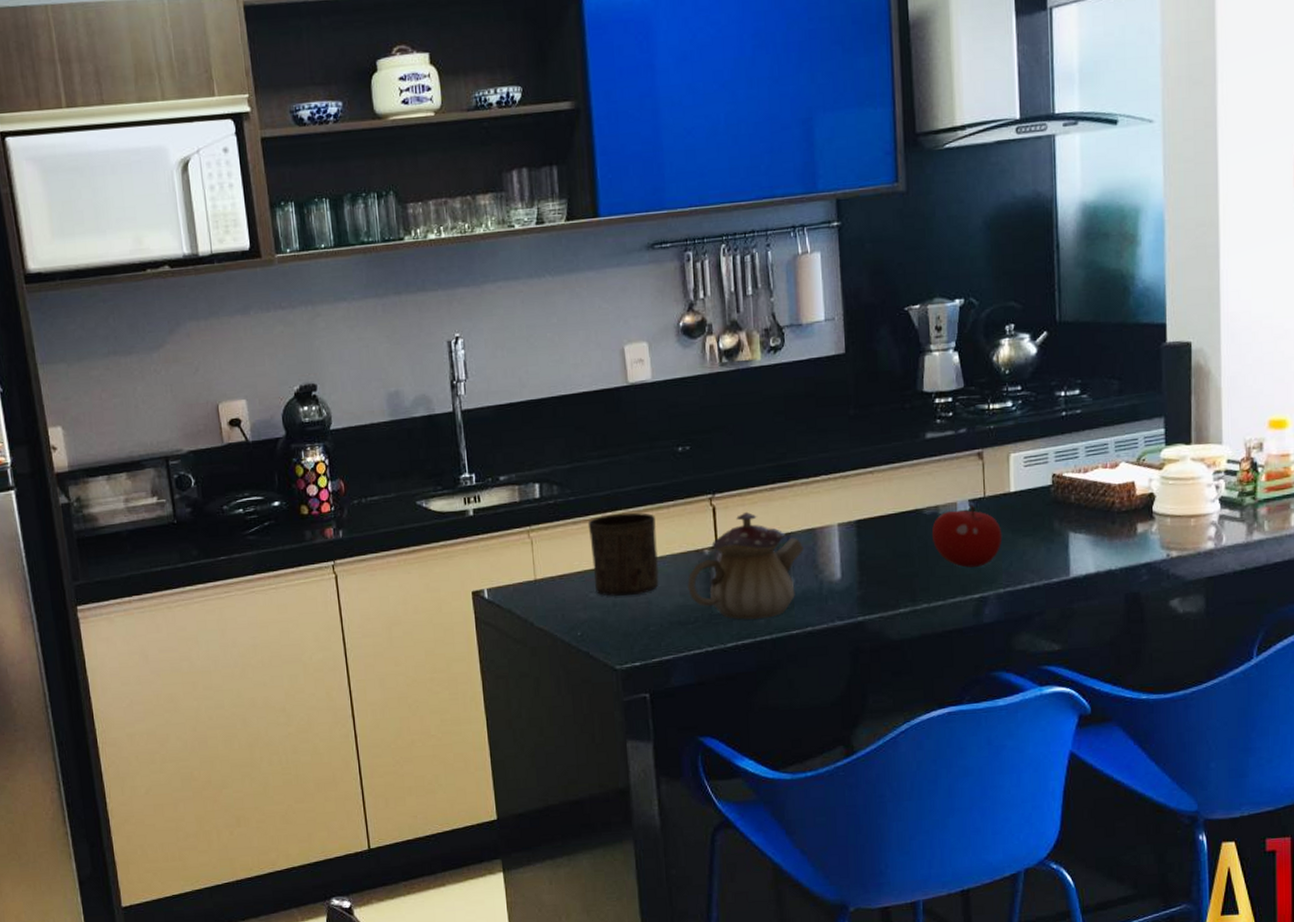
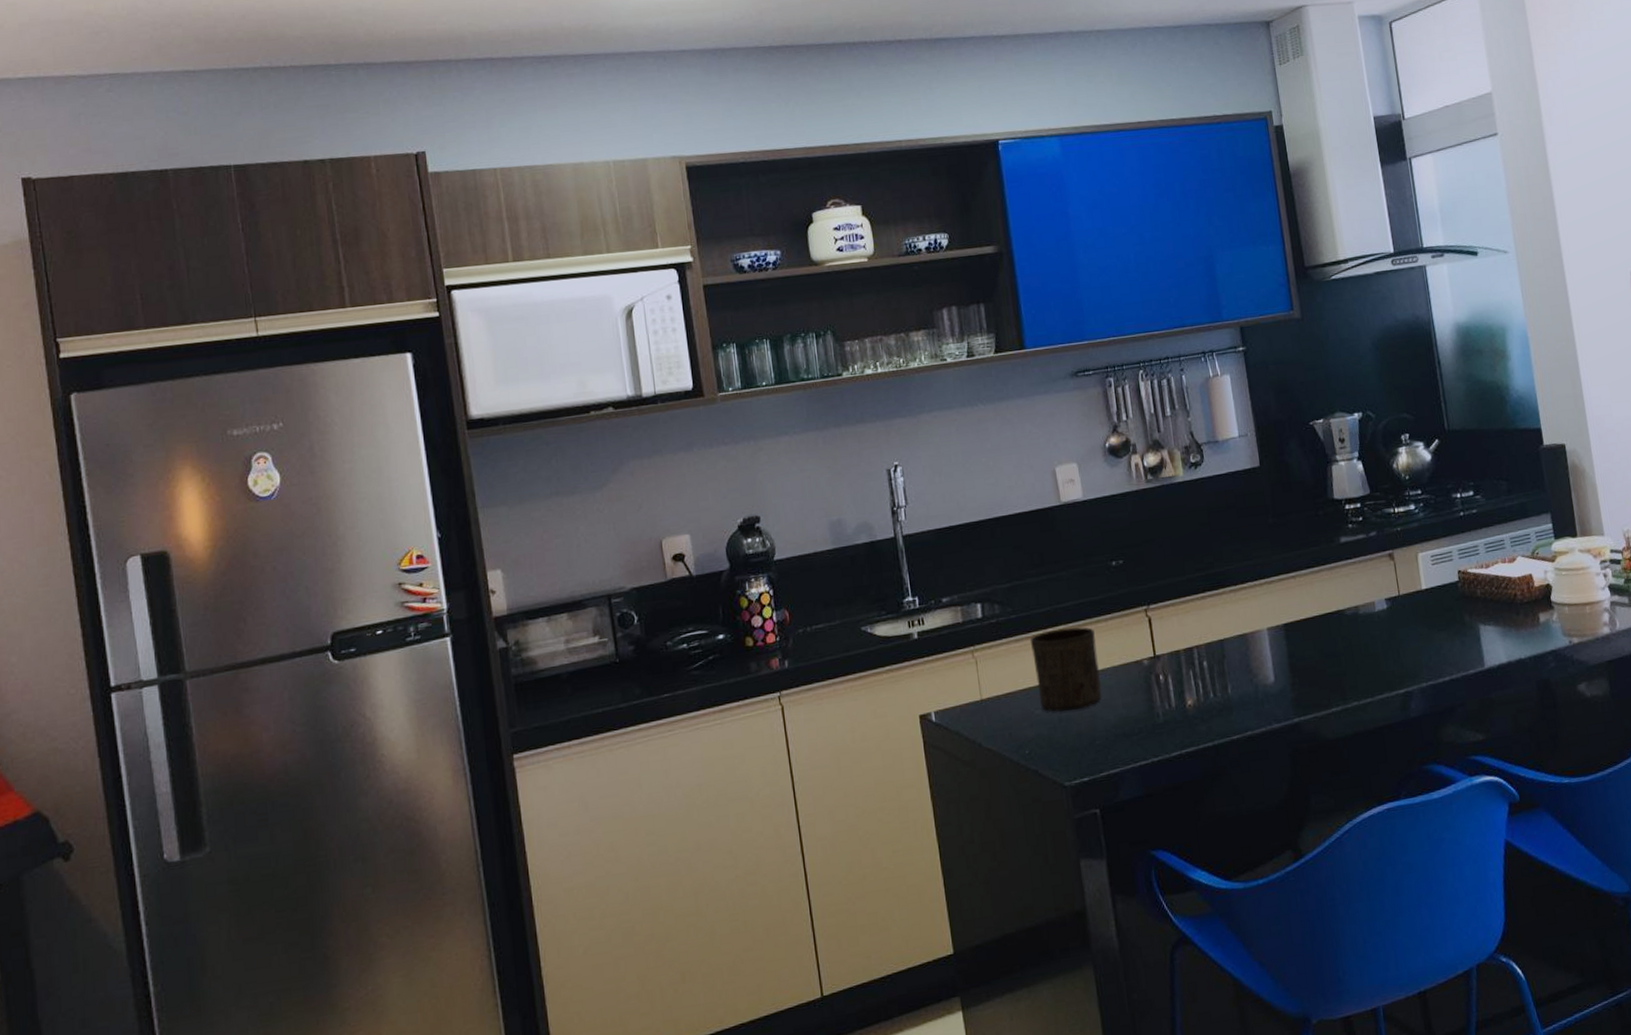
teapot: present [688,511,805,620] -> none [1129,620,1238,728]
fruit: present [931,505,1003,568] -> none [1354,603,1420,664]

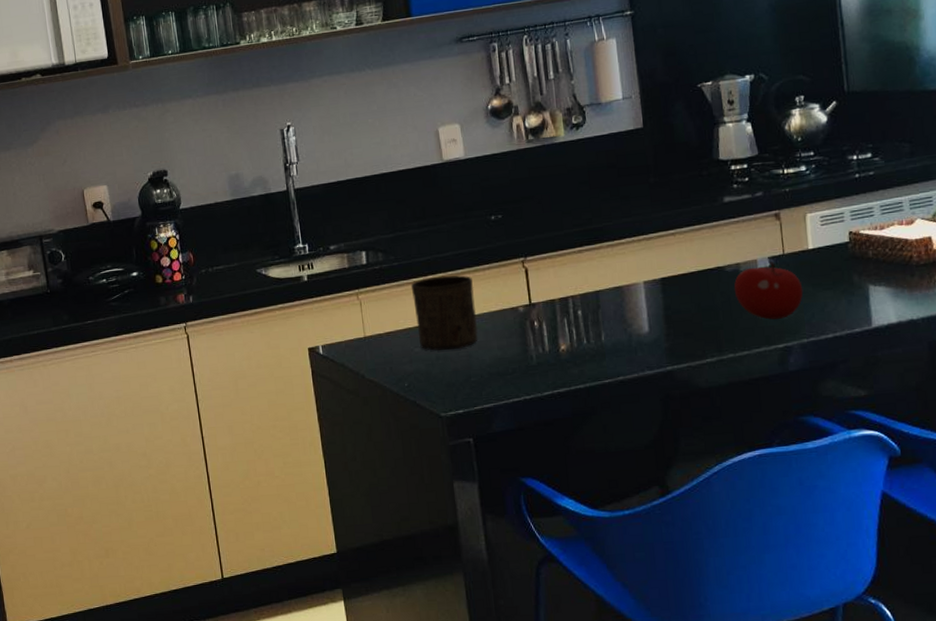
fruit: none [1354,603,1420,664] -> present [734,262,804,320]

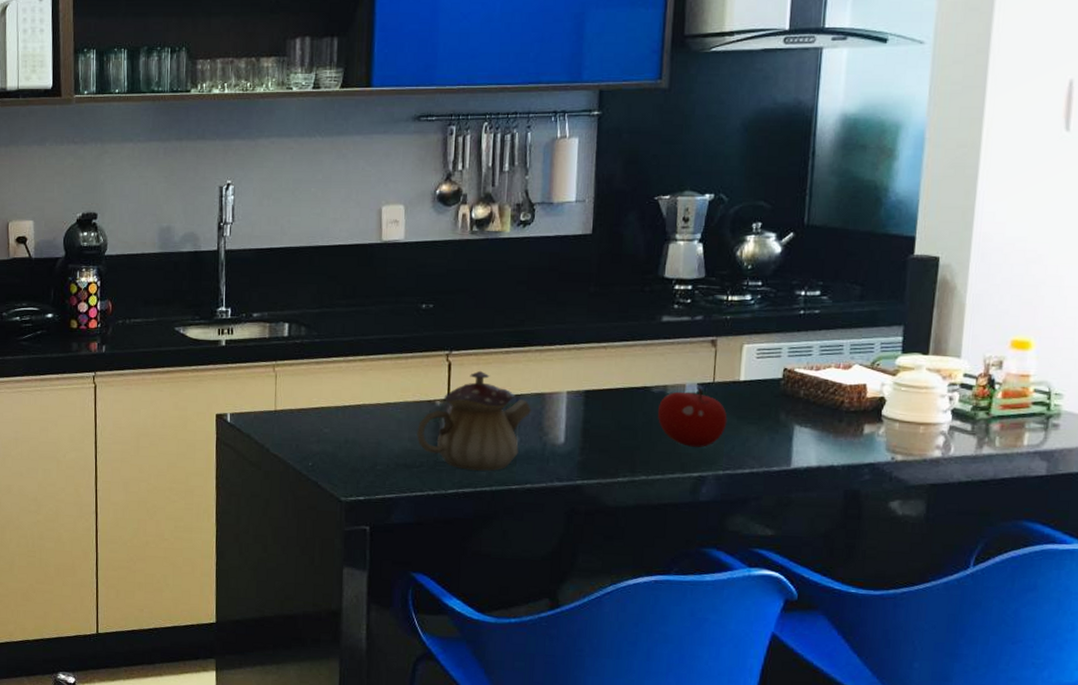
cup: present [410,275,478,351] -> none [329,358,393,436]
teapot: none [504,272,613,371] -> present [417,370,532,471]

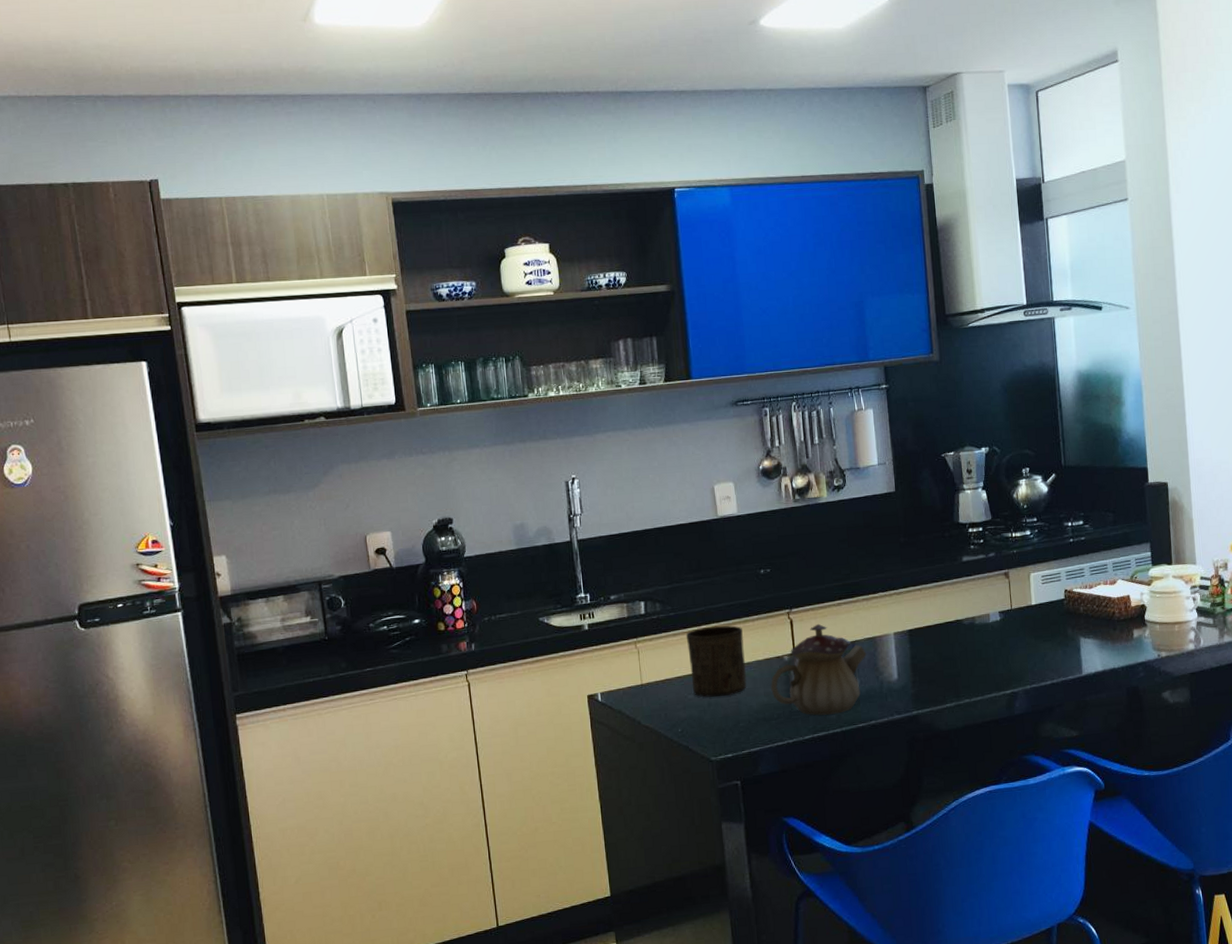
cup: none [329,358,393,436] -> present [685,625,747,698]
fruit: present [657,388,728,447] -> none [970,616,1027,668]

